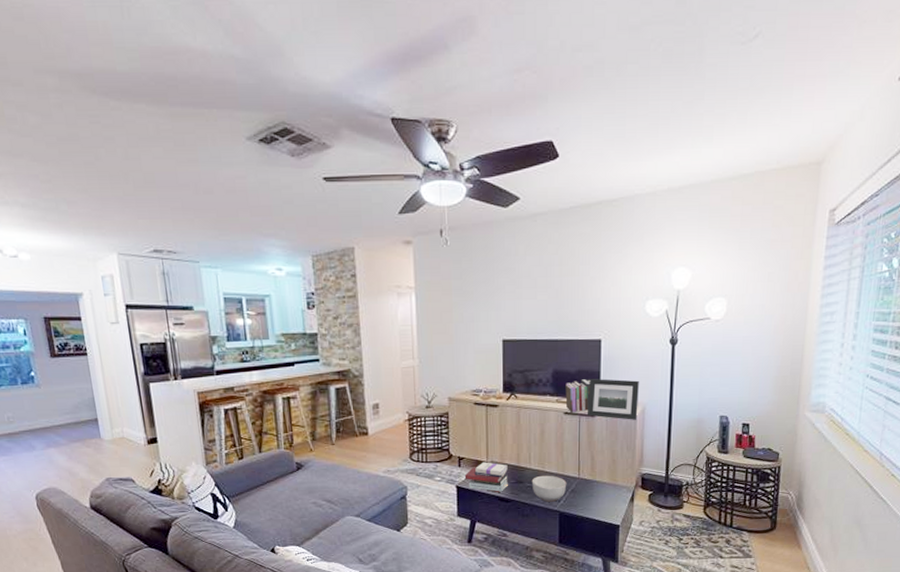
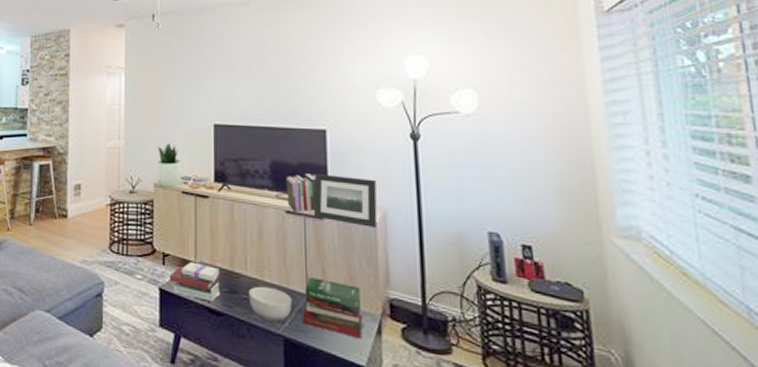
planter: none [450,360,476,401] -> present [156,143,184,188]
books: none [574,464,621,506] -> present [302,277,363,339]

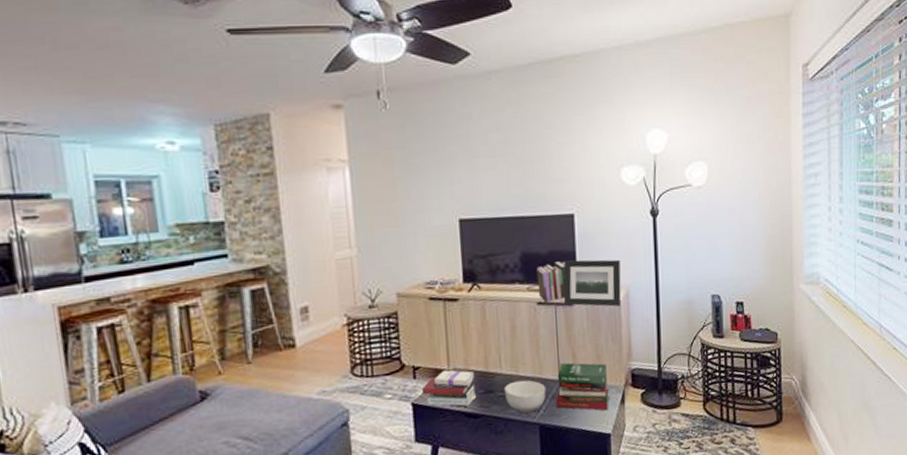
planter: present [156,143,184,188] -> none [397,246,431,297]

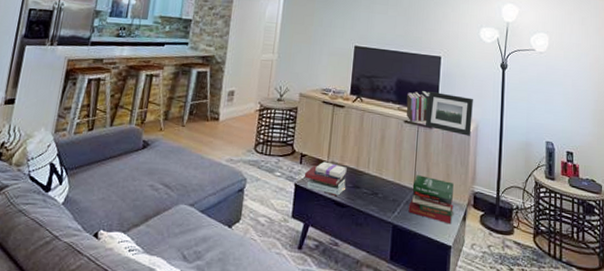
bowl: present [503,379,546,414] -> none [368,182,402,212]

